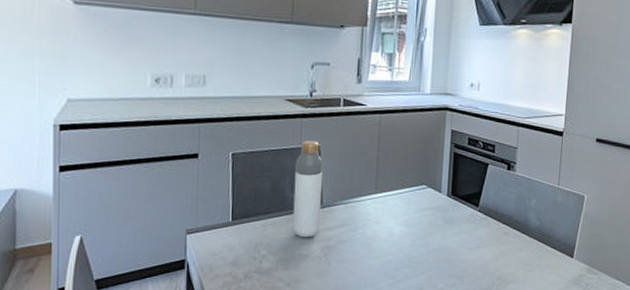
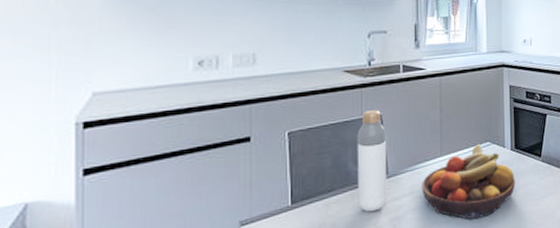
fruit bowl: none [354,185,449,260] -> present [422,143,515,219]

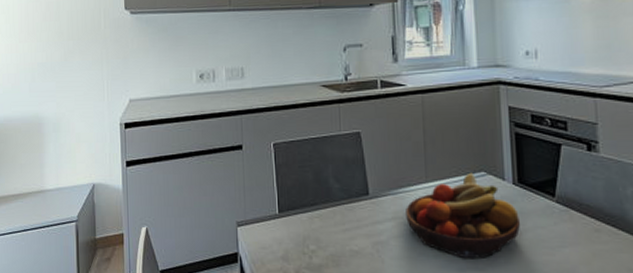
bottle: present [357,109,388,212] -> none [336,126,370,232]

